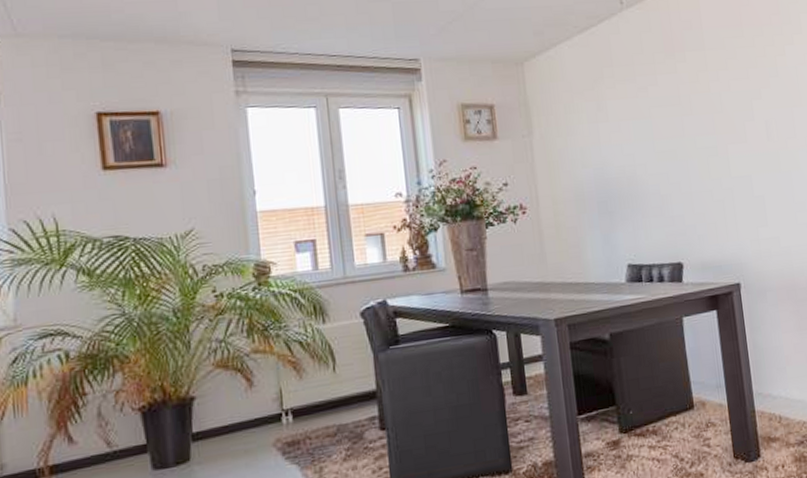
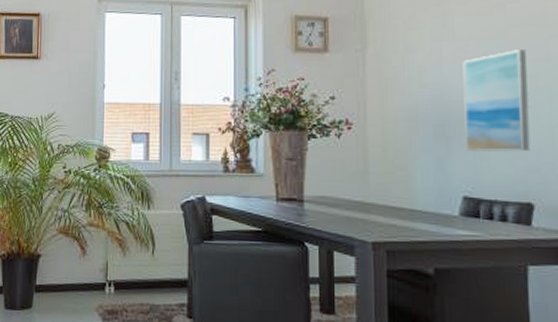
wall art: none [617,127,677,223] -> present [462,49,530,152]

